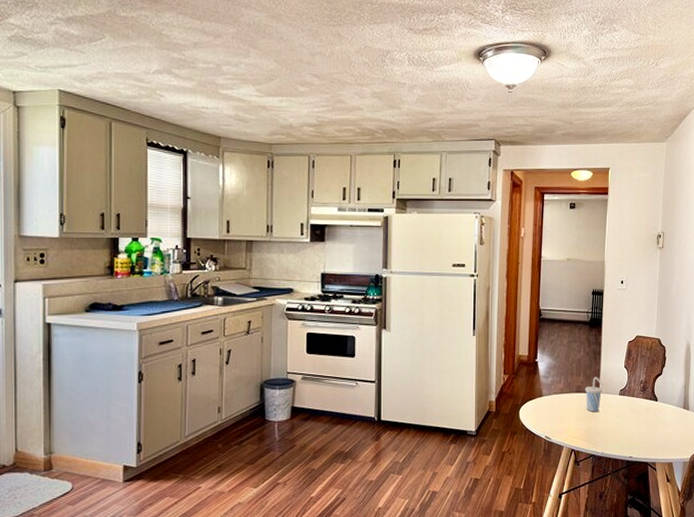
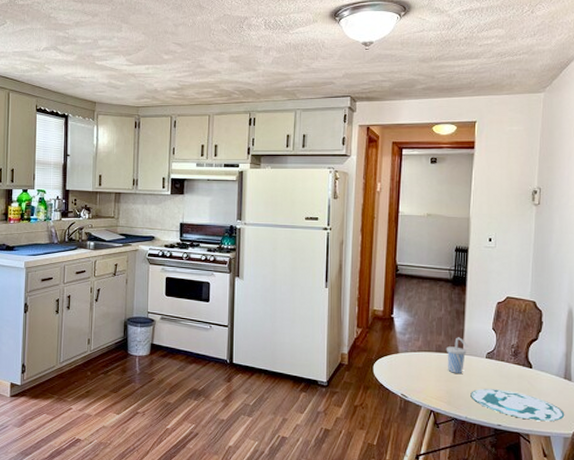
plate: none [606,423,684,449] -> present [470,389,565,421]

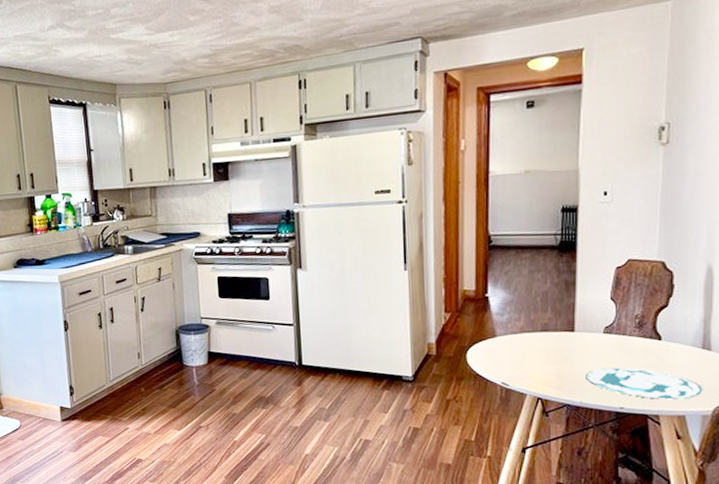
cup: present [446,337,468,373] -> none [553,312,581,354]

